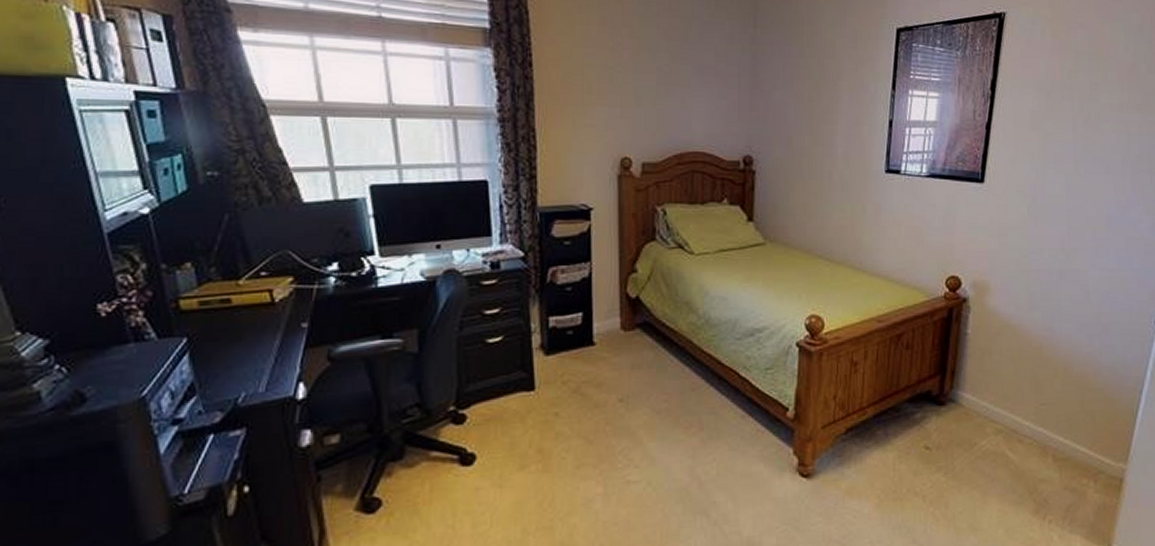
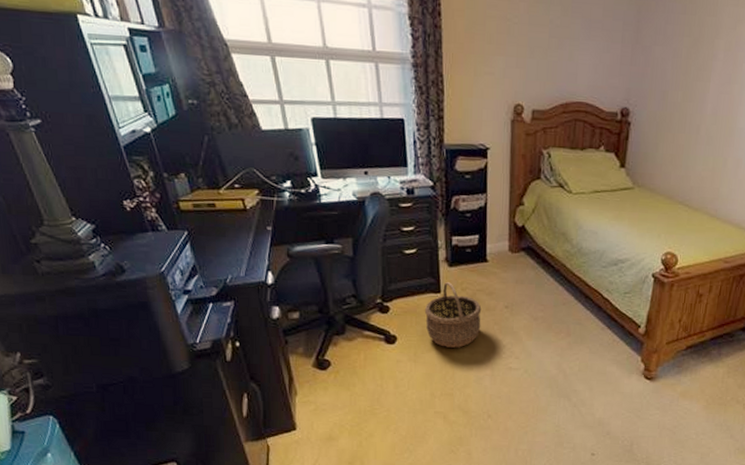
wicker basket: none [513,374,589,462] -> present [424,281,482,348]

